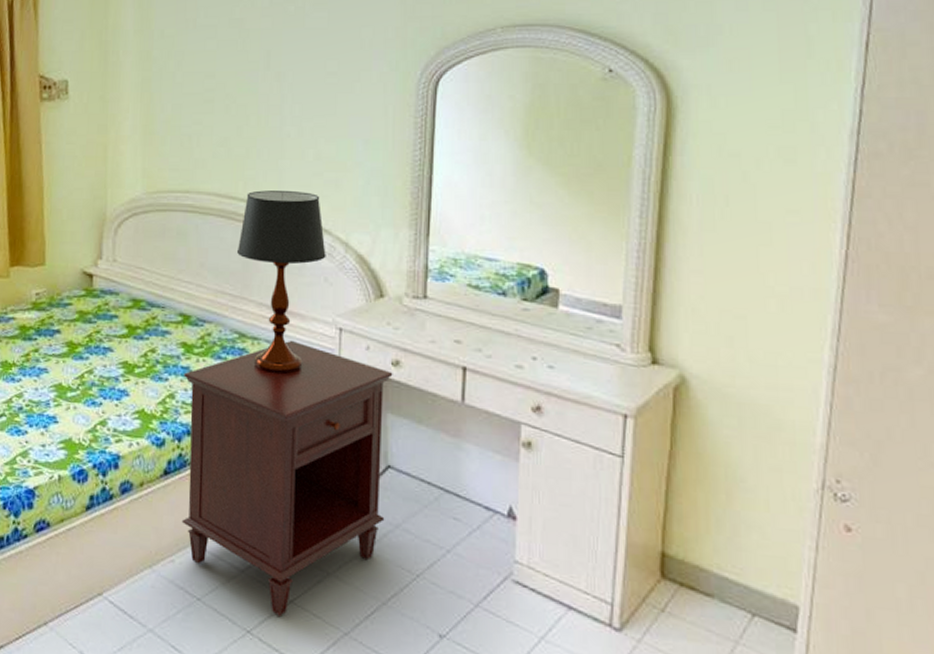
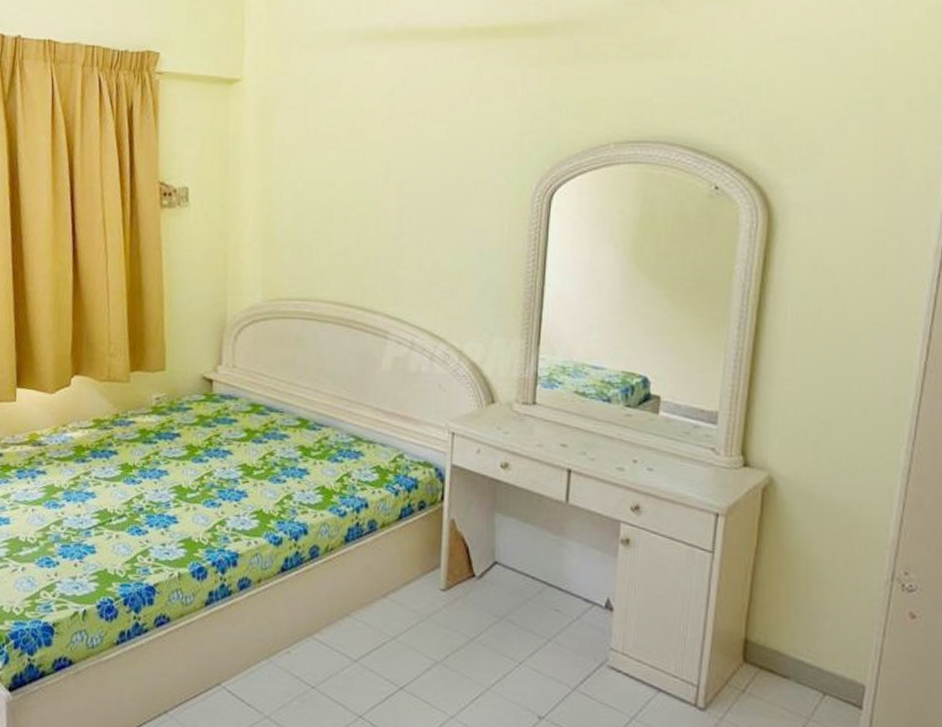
nightstand: present [181,340,393,616] -> none [298,443,502,702]
table lamp: present [237,190,326,374] -> none [355,299,441,476]

